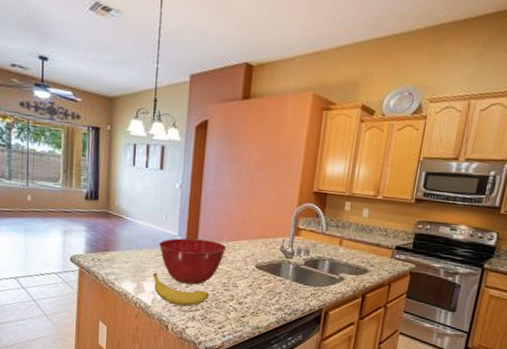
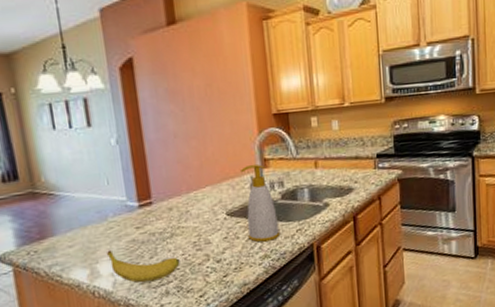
mixing bowl: present [159,238,227,285] -> none [106,196,188,256]
soap bottle: none [269,230,298,298] -> present [241,164,281,243]

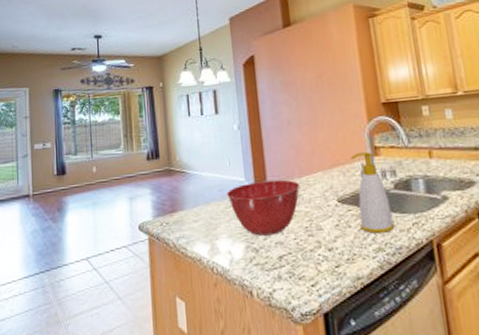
mixing bowl: none [106,196,188,256] -> present [227,179,301,236]
fruit: present [107,249,180,283] -> none [226,227,292,264]

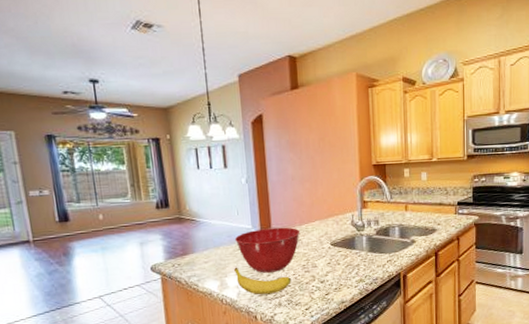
fruit: none [226,227,292,264] -> present [234,267,291,295]
soap bottle: present [351,151,395,234] -> none [344,204,374,269]

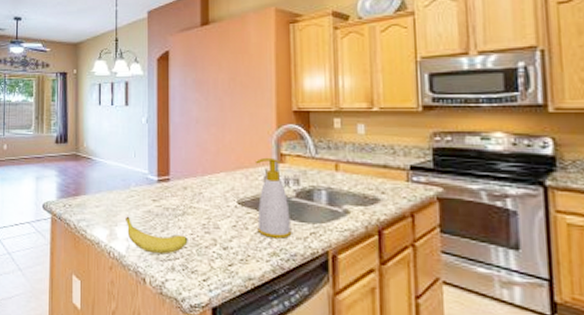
mixing bowl: present [235,227,301,273] -> none [130,175,202,228]
soap bottle: none [344,204,374,269] -> present [256,157,292,239]

